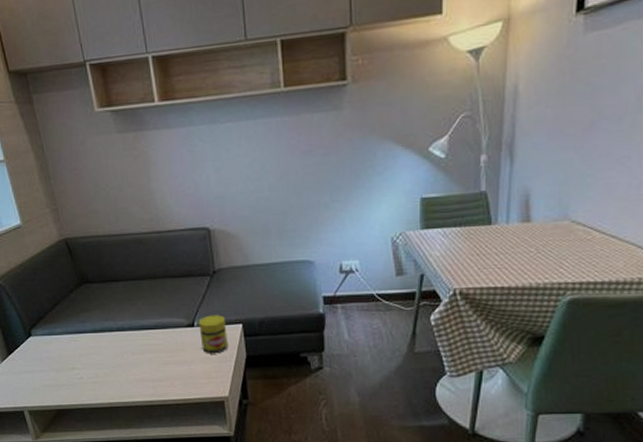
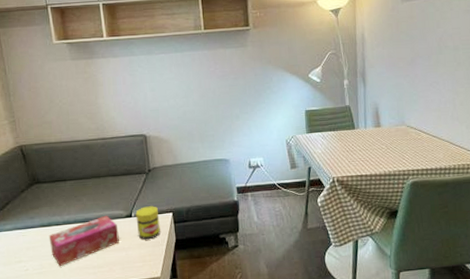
tissue box: none [102,323,181,376] -> present [48,215,119,266]

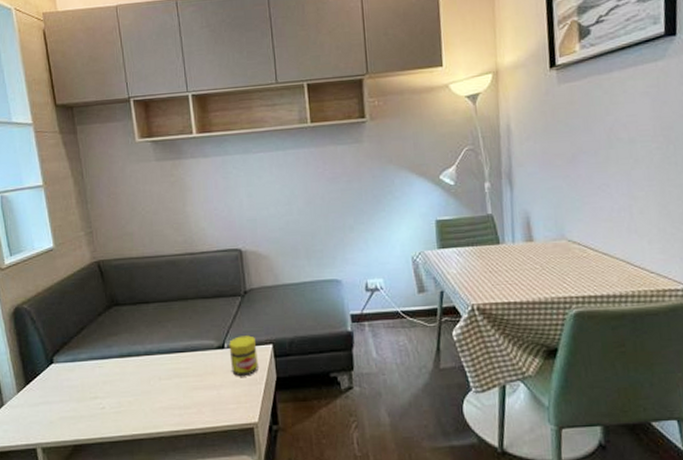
tissue box: present [48,215,119,266] -> none [128,345,210,405]

